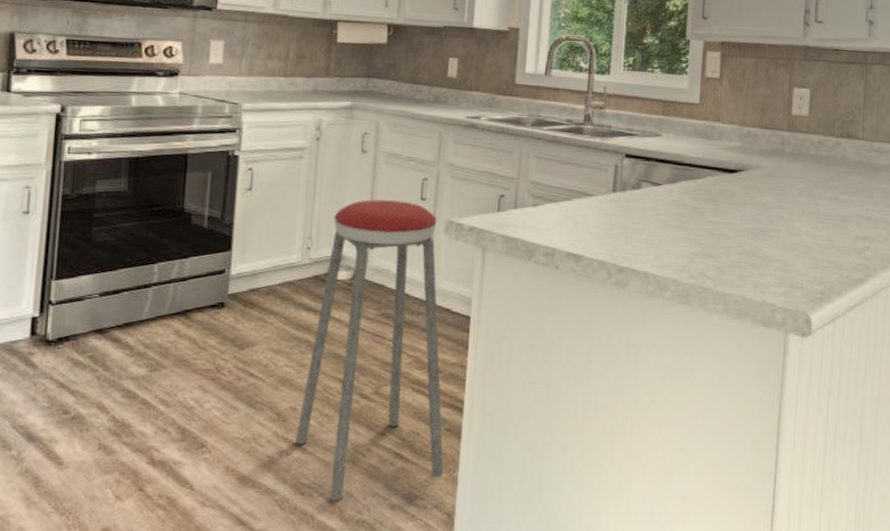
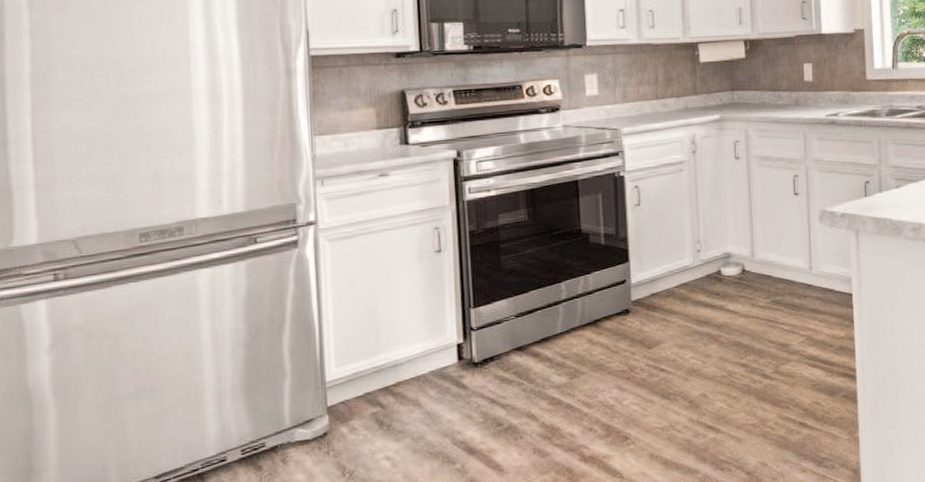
music stool: present [295,199,444,500] -> none [709,198,845,472]

